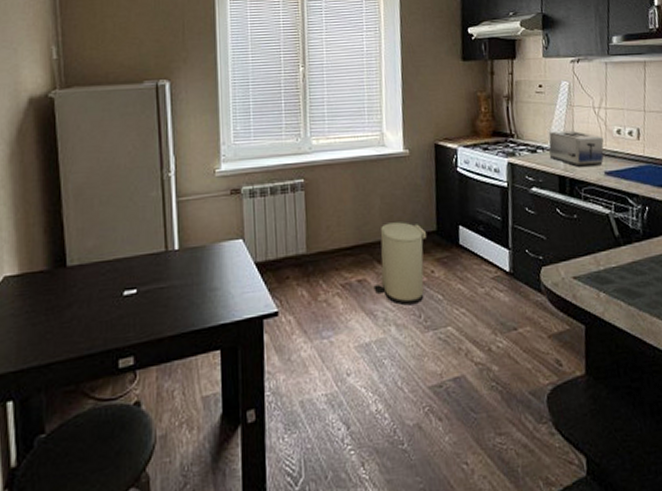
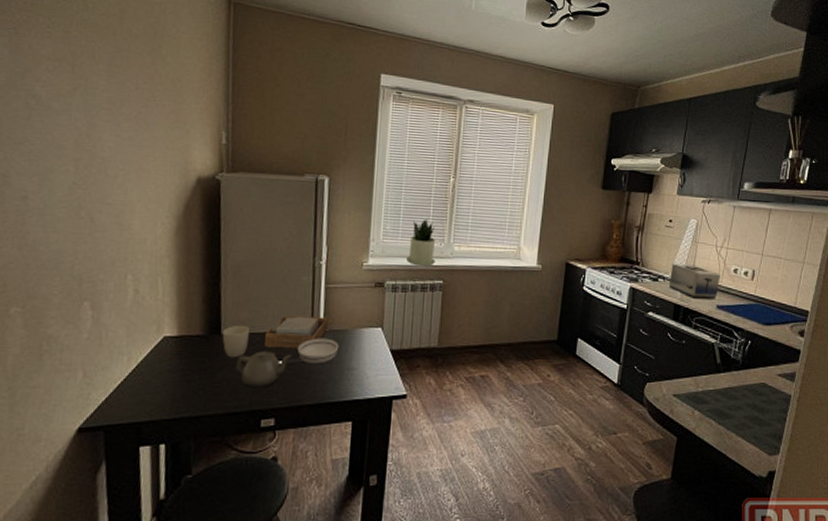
cup: none [68,253,97,293] -> present [222,325,249,358]
teapot: none [85,280,147,324] -> present [235,351,292,388]
napkin holder: none [116,234,183,277] -> present [265,316,328,349]
bowl: none [152,258,198,290] -> present [297,338,339,365]
planter: none [260,115,293,166] -> present [405,219,436,266]
pedal bin: present [373,222,427,306] -> none [494,328,548,403]

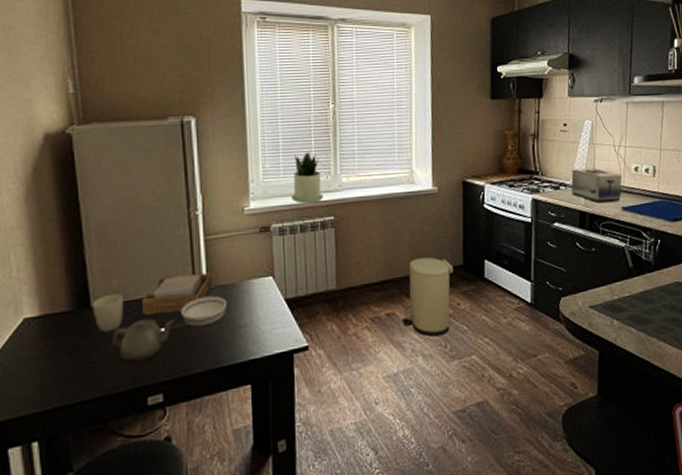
pedal bin: none [494,328,548,403] -> present [402,257,454,337]

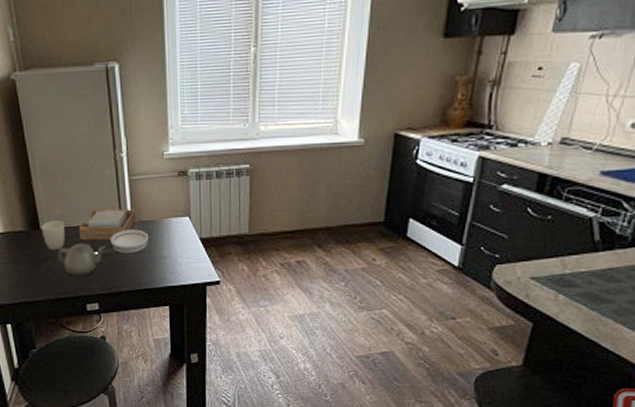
planter: present [290,152,323,204] -> none [207,99,240,151]
pedal bin: present [402,257,454,337] -> none [312,211,373,288]
toaster: present [570,167,623,203] -> none [532,122,611,165]

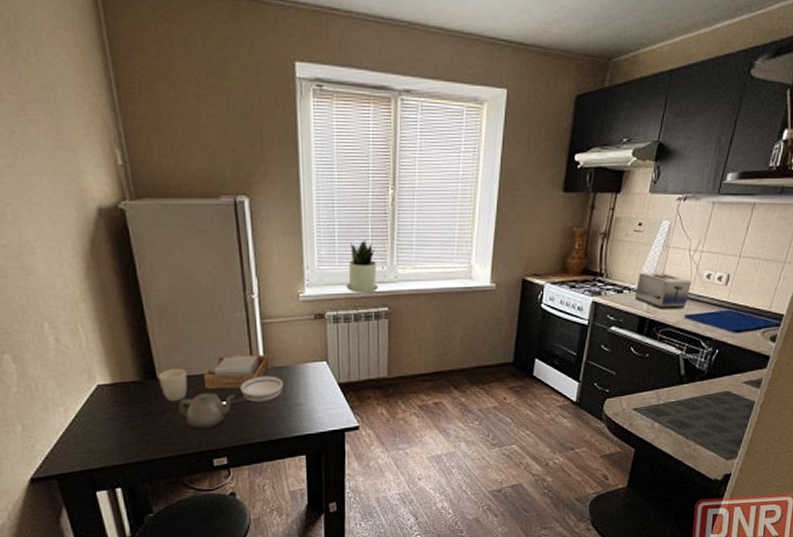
planter: none [207,99,240,151] -> present [345,240,378,293]
toaster: none [532,122,611,165] -> present [634,272,693,309]

